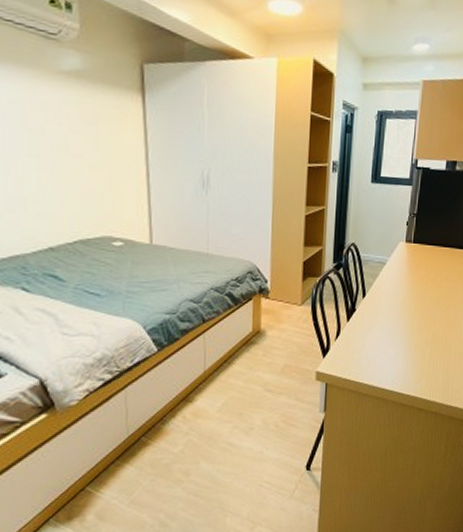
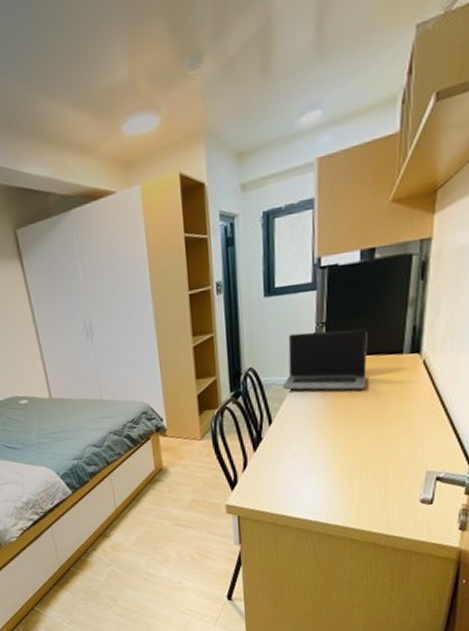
laptop computer: none [377,219,446,275] -> present [282,328,368,391]

